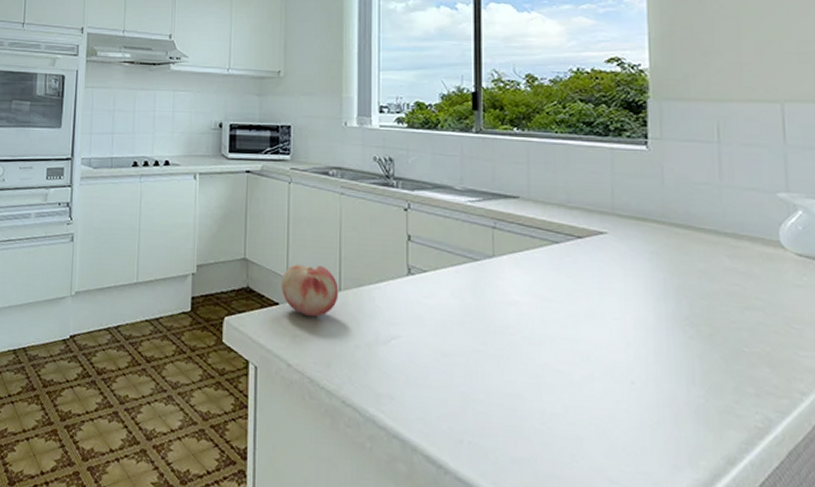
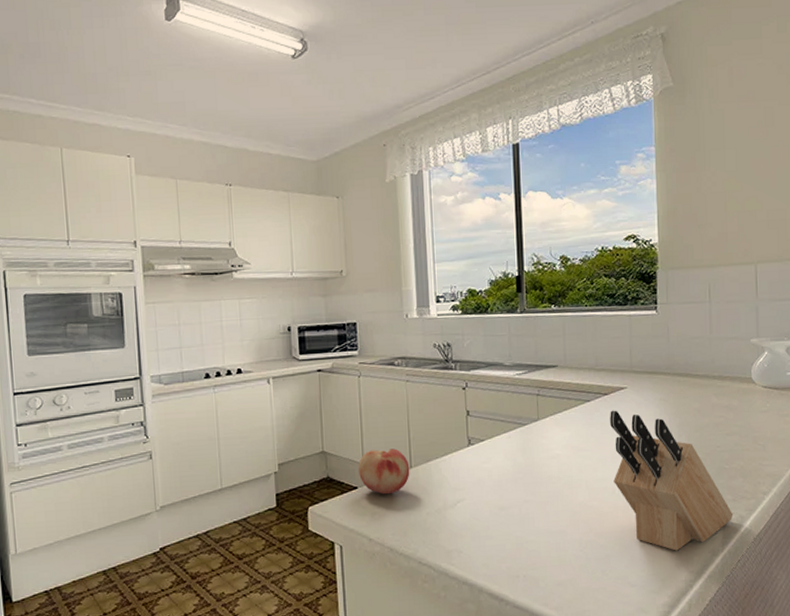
knife block: none [584,257,757,449] -> present [610,410,734,551]

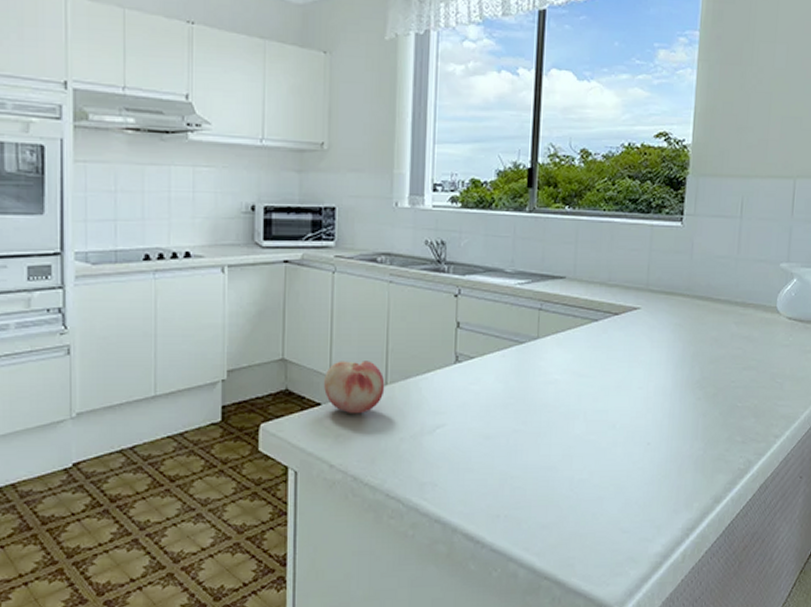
knife block: present [610,410,734,551] -> none [615,333,741,496]

